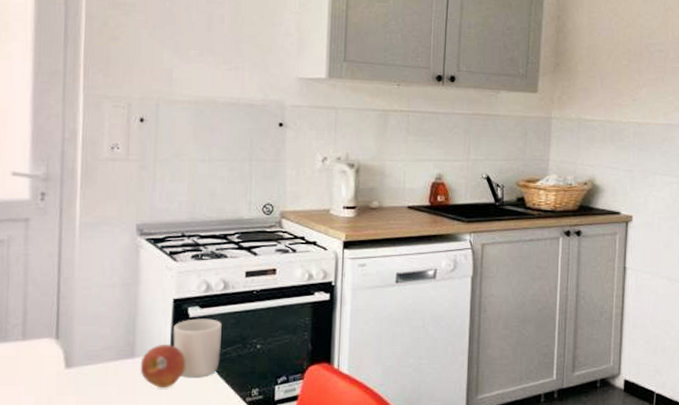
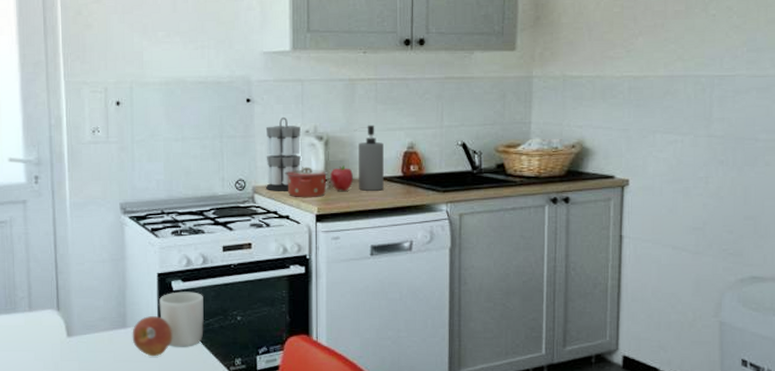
spice rack: none [294,142,332,217] -> present [265,116,301,191]
casserole: none [314,193,358,225] -> present [285,167,328,198]
fruit: none [359,193,382,219] -> present [330,165,353,191]
soap dispenser: none [385,155,413,219] -> present [354,125,384,191]

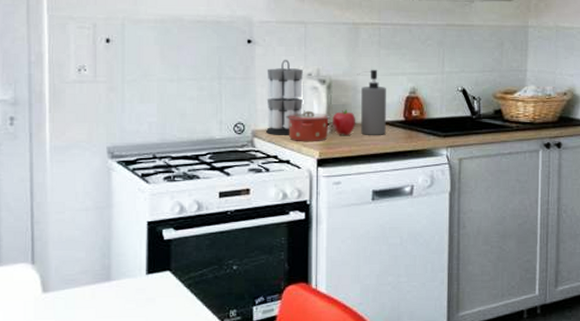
fruit: present [132,316,172,357] -> none [117,268,162,311]
mug: present [159,291,205,347] -> none [148,240,198,300]

